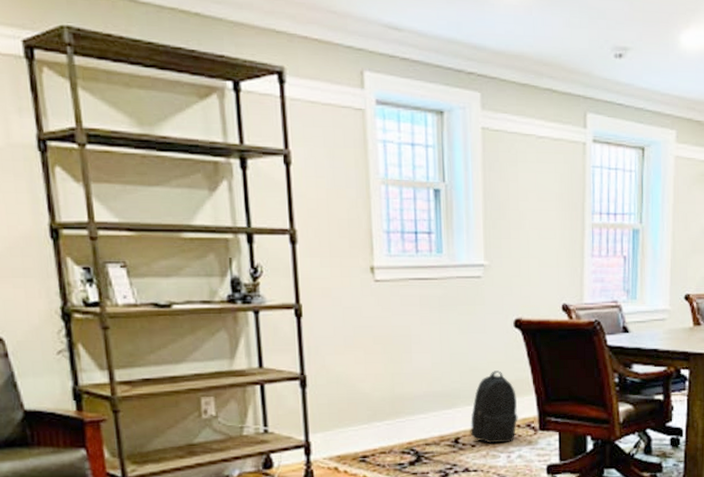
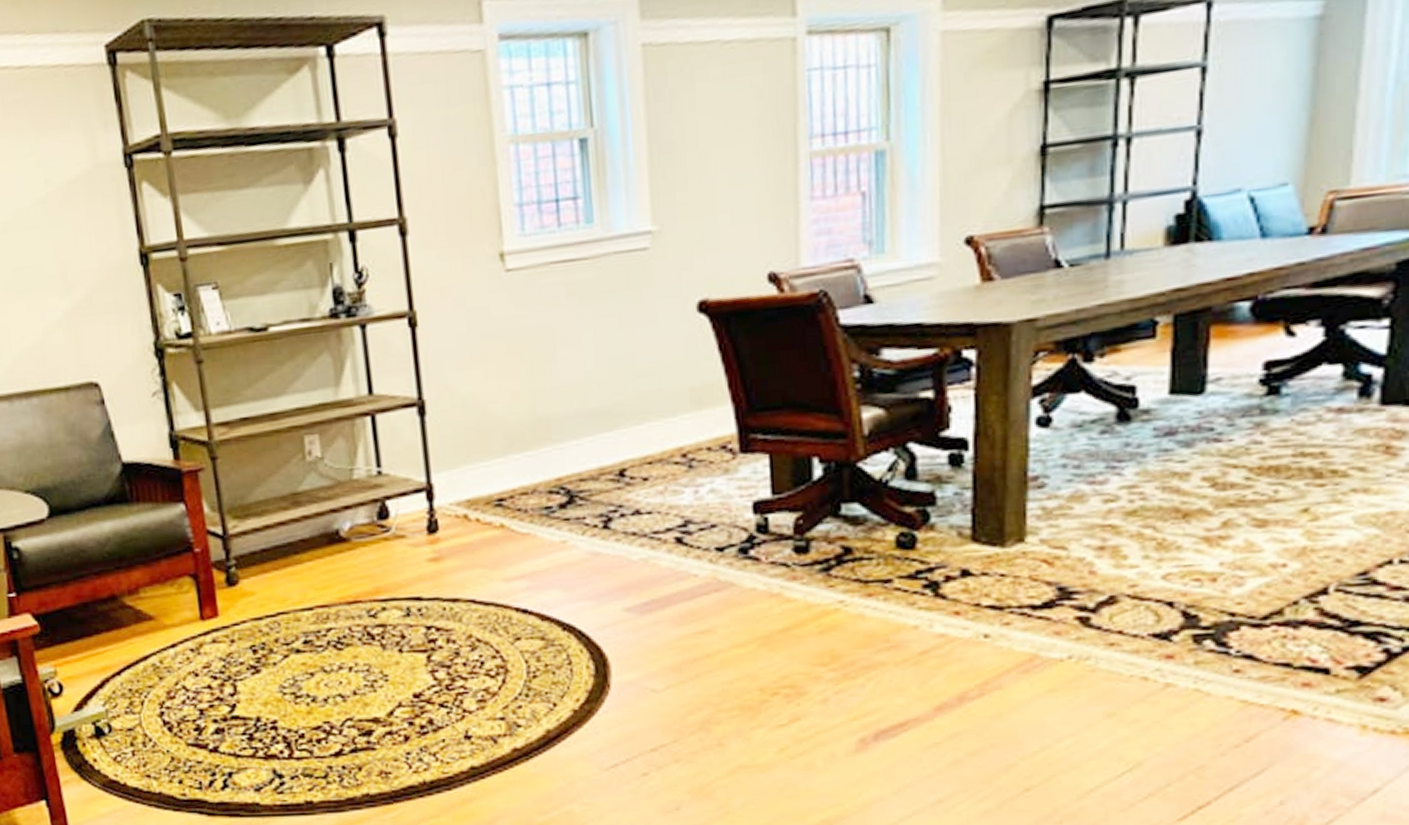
backpack: present [470,370,518,444] -> none [640,374,708,475]

